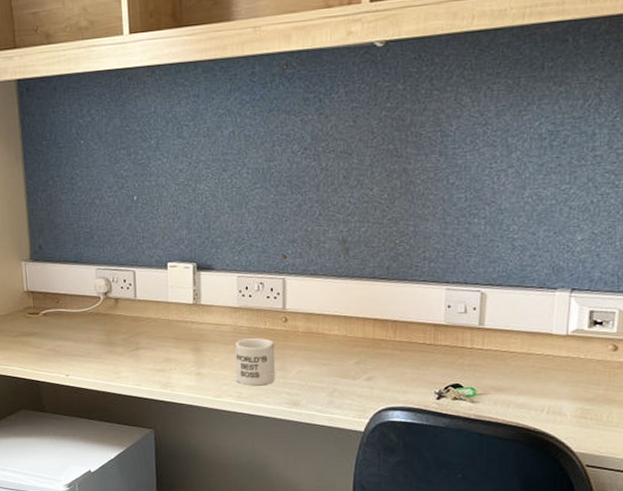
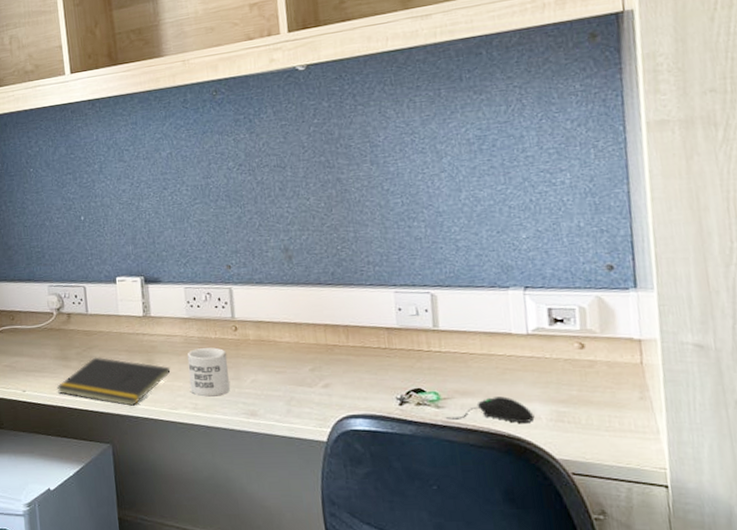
notepad: none [101,343,218,394] -> present [56,357,171,407]
computer mouse: none [478,394,561,420] -> present [445,396,535,424]

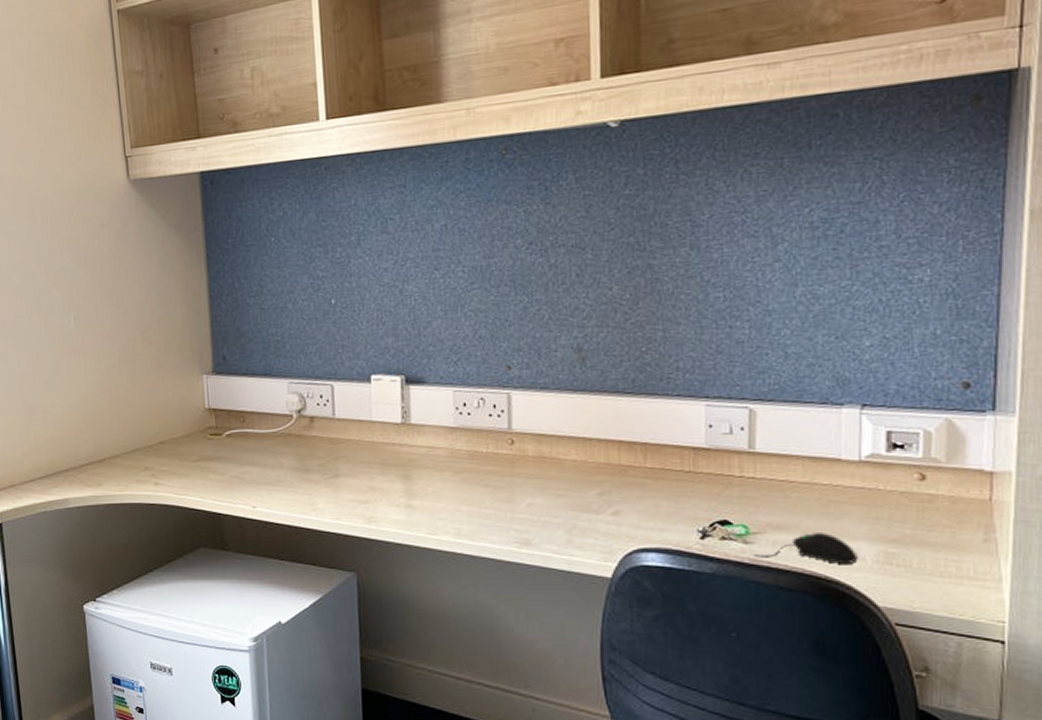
notepad: present [56,357,171,407] -> none [293,470,431,530]
mug: present [187,347,230,397] -> none [451,463,501,521]

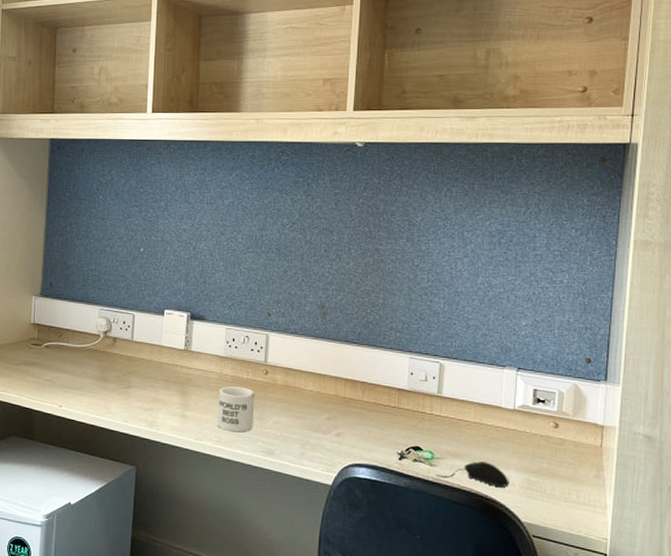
mug: none [451,463,501,521] -> present [217,386,255,433]

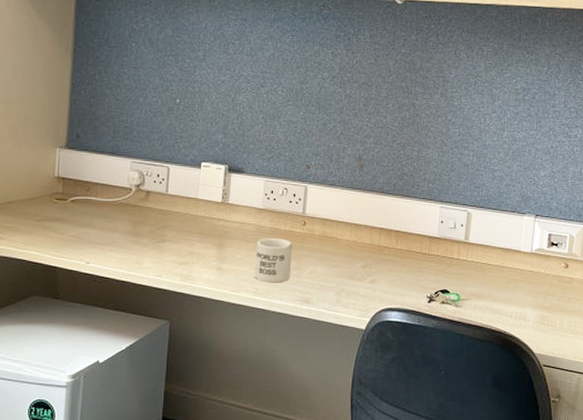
computer mouse: present [436,461,509,488] -> none [461,301,525,324]

